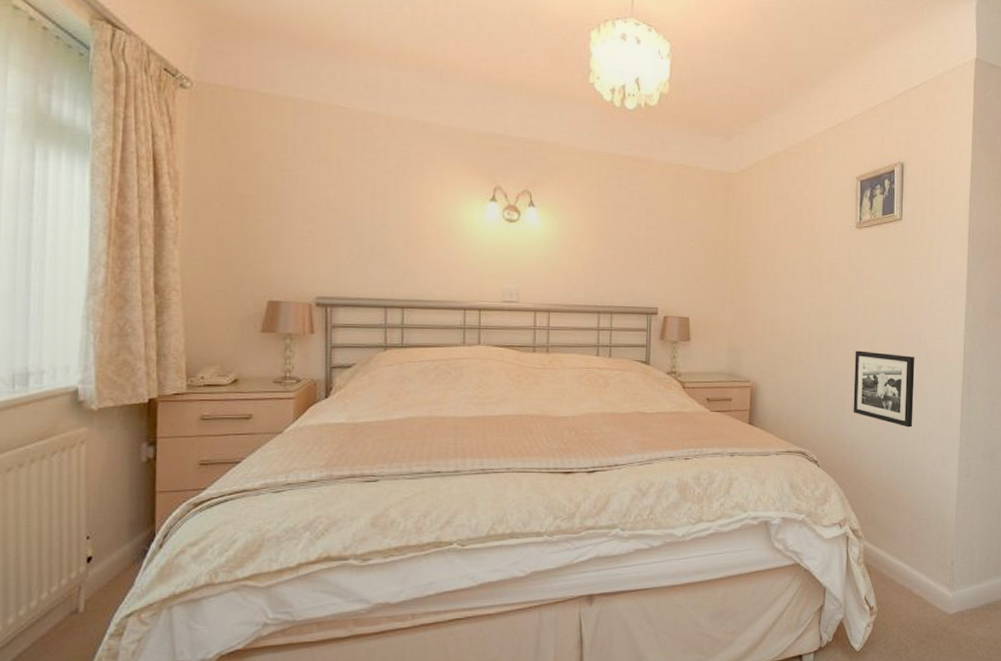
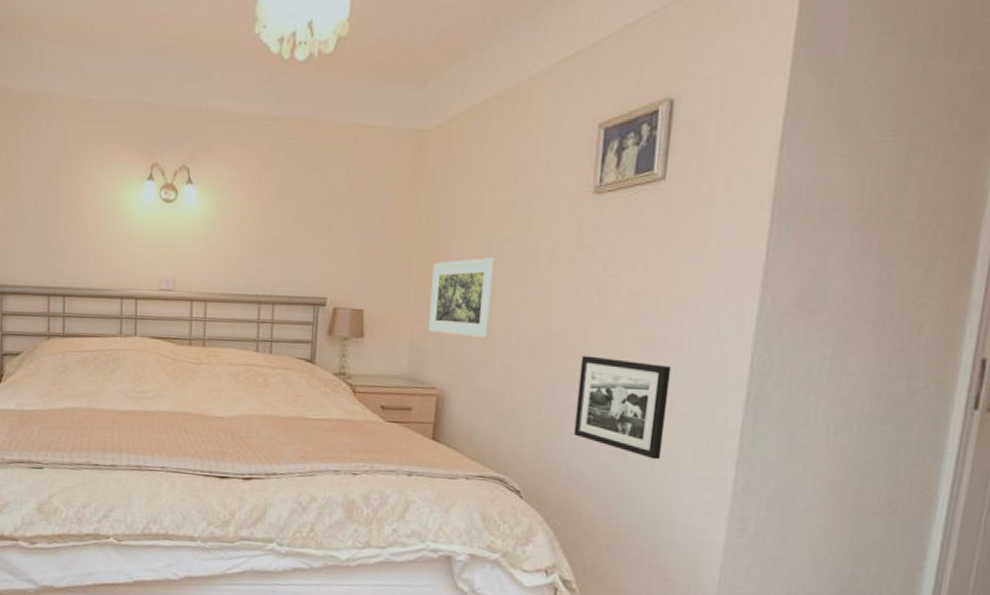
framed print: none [742,275,791,339] -> present [429,257,496,338]

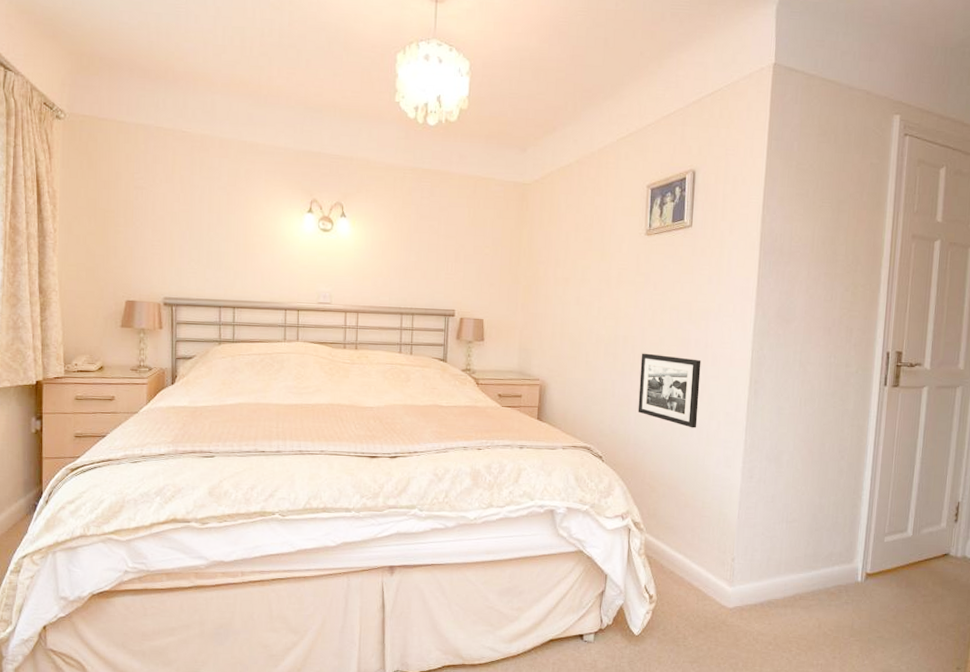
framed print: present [429,257,496,338] -> none [533,280,580,341]

